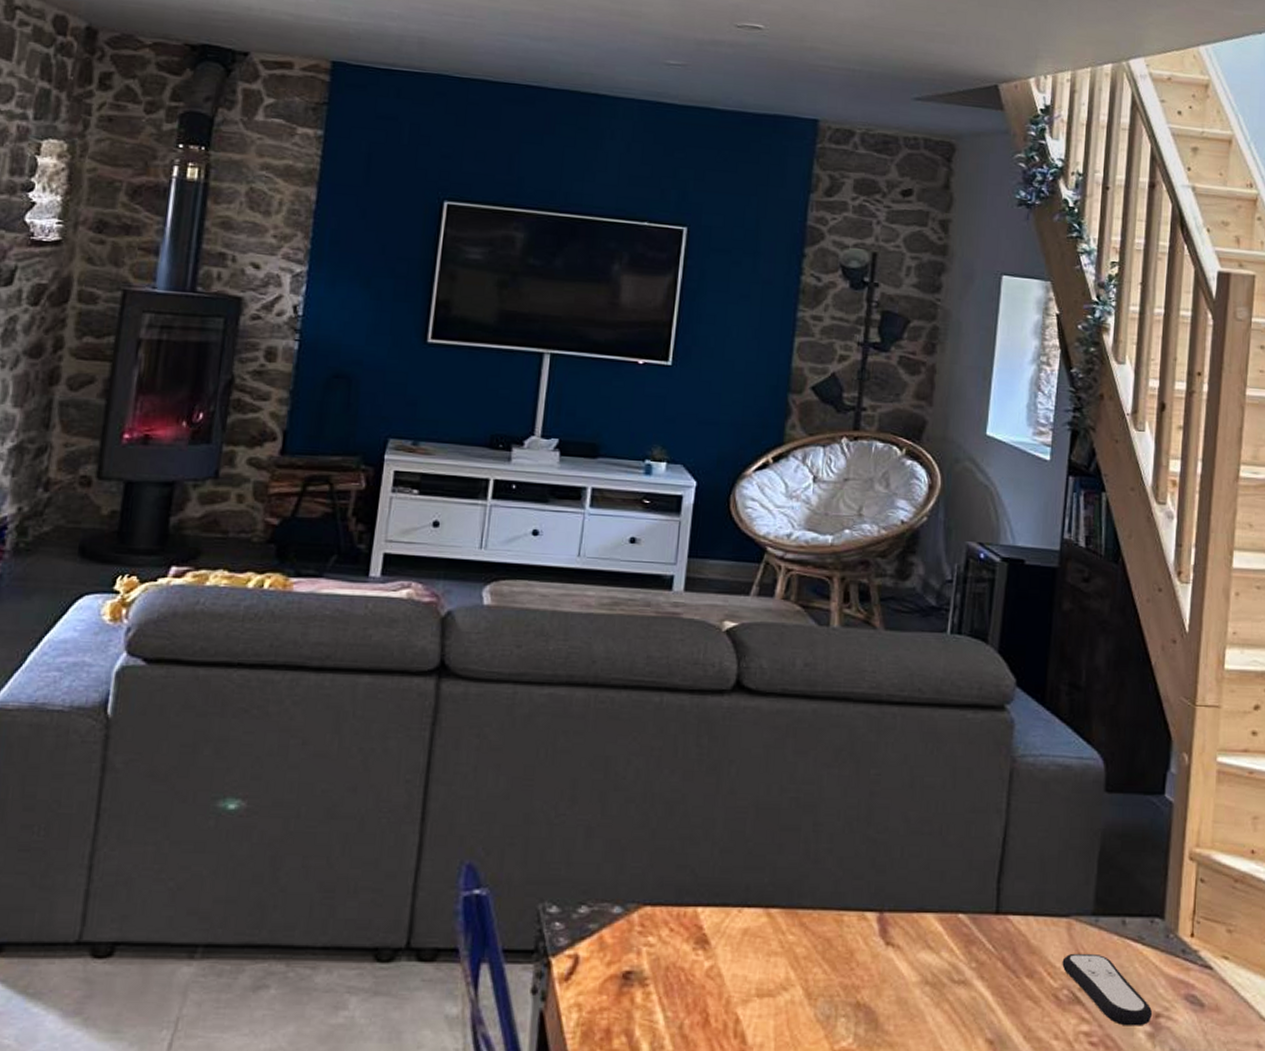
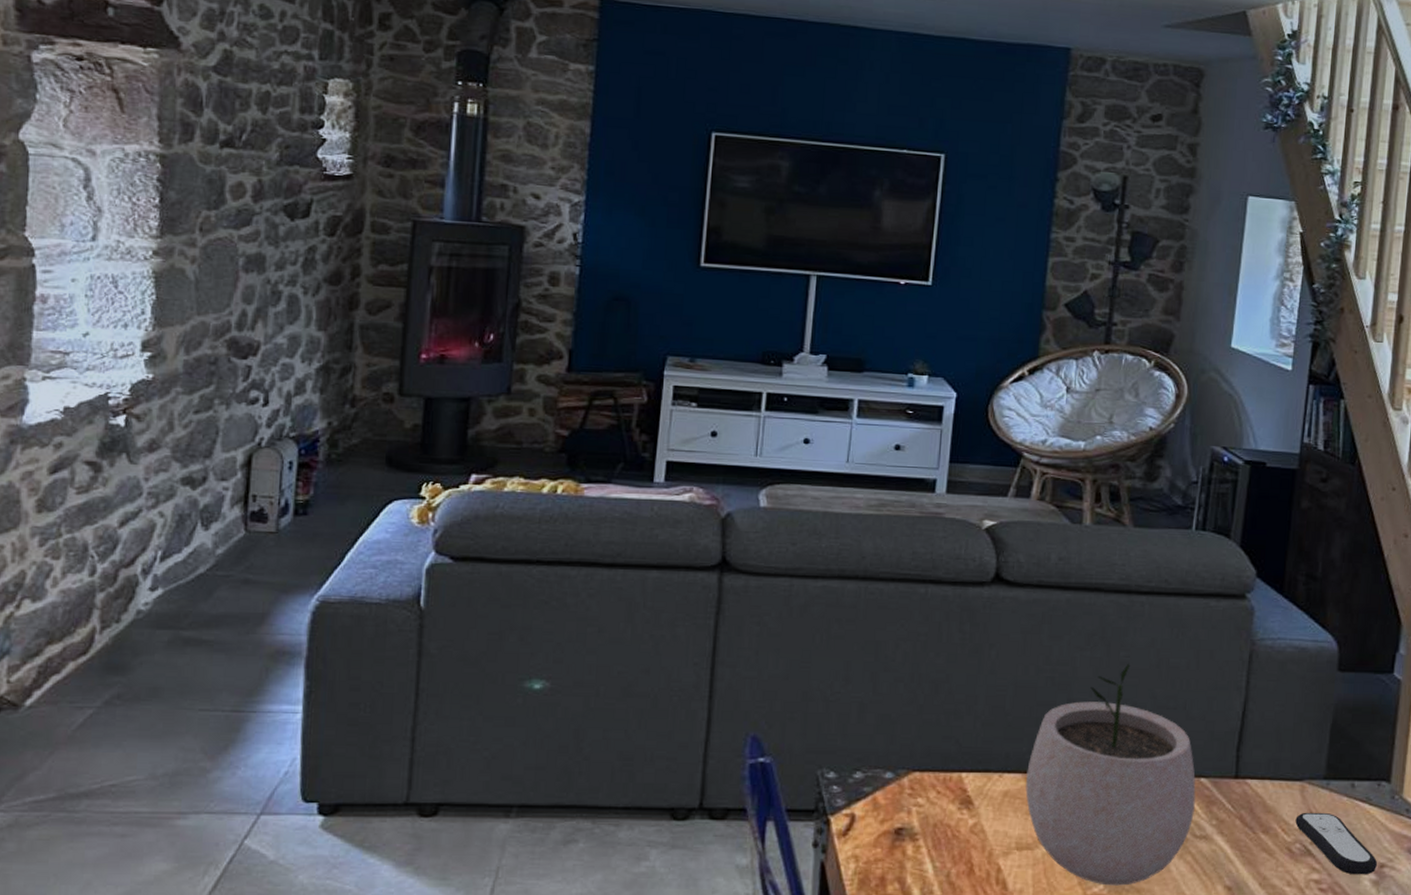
plant pot: none [767,782,953,1039] -> present [1025,663,1196,886]

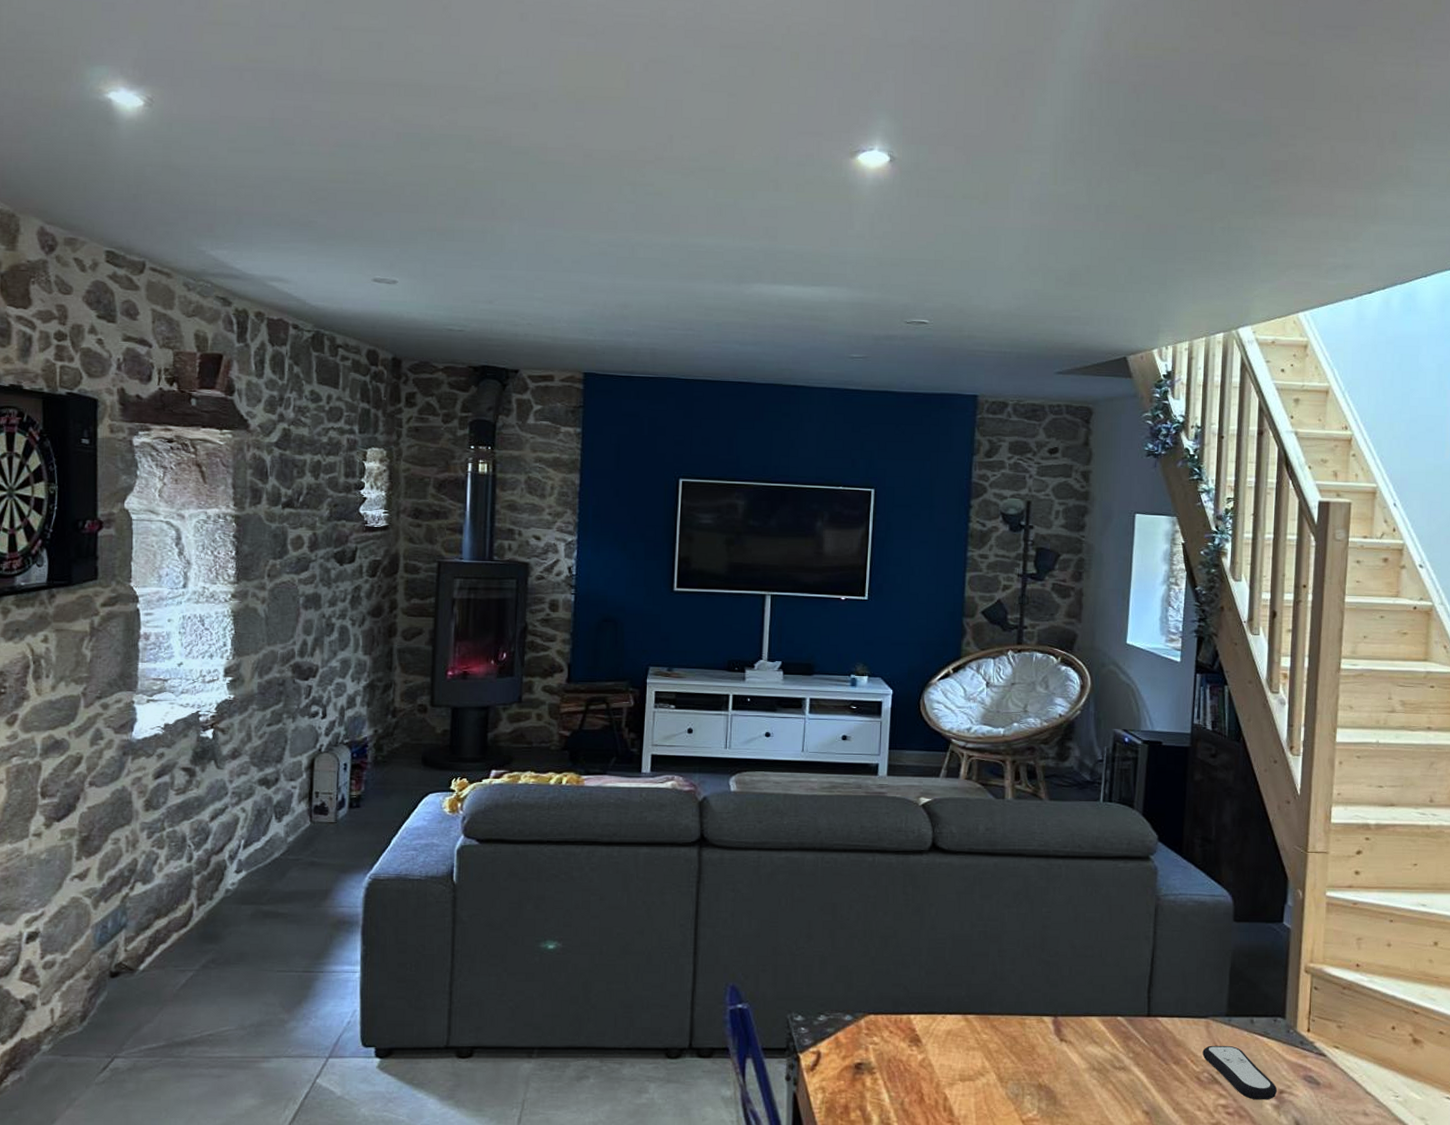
plant pot: present [1025,663,1196,886] -> none [966,918,1114,1111]

